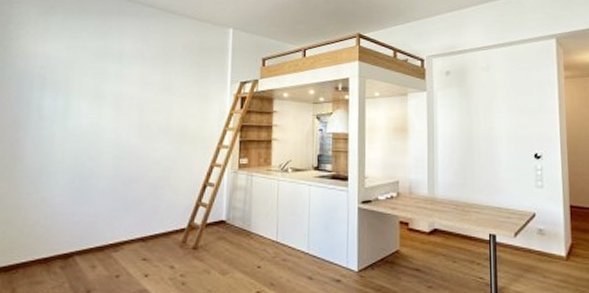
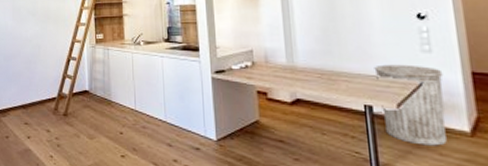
trash can: none [499,197,550,270] -> present [374,64,447,146]

